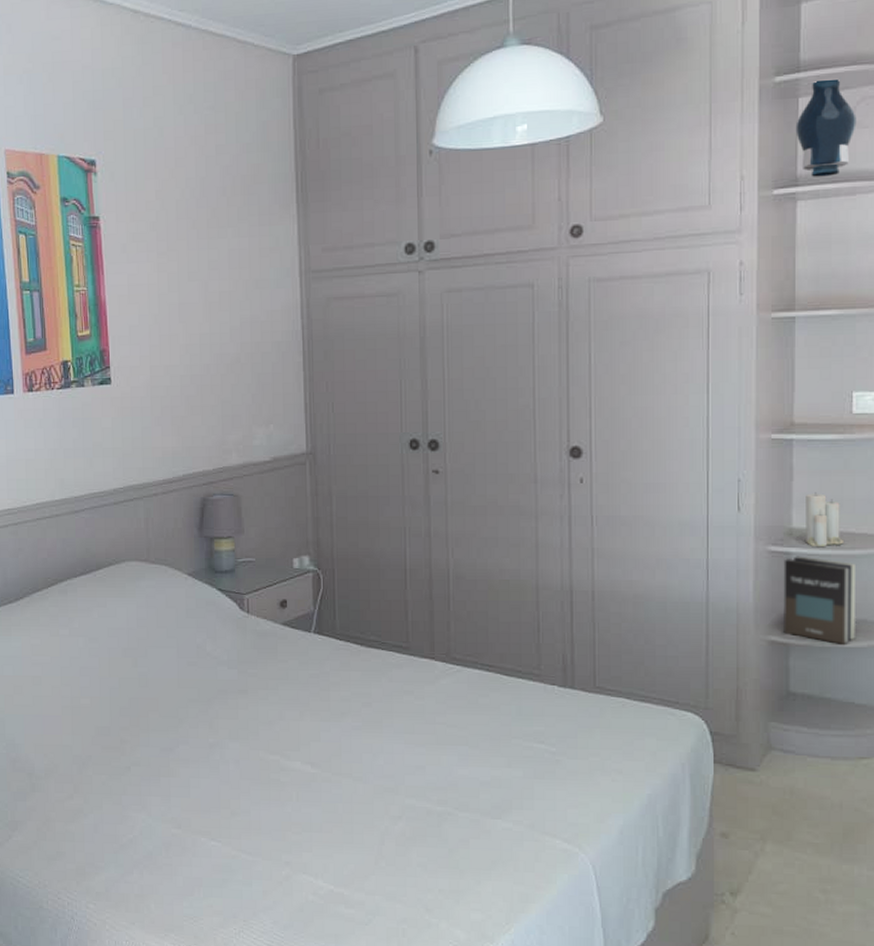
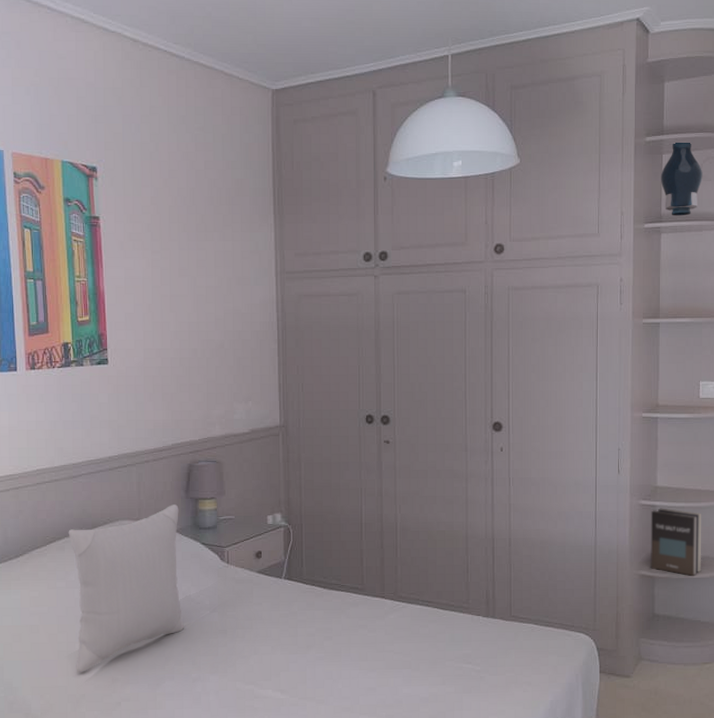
pillow: none [71,544,199,731] -> present [68,505,184,672]
candle: present [806,492,845,548] -> none [667,458,694,501]

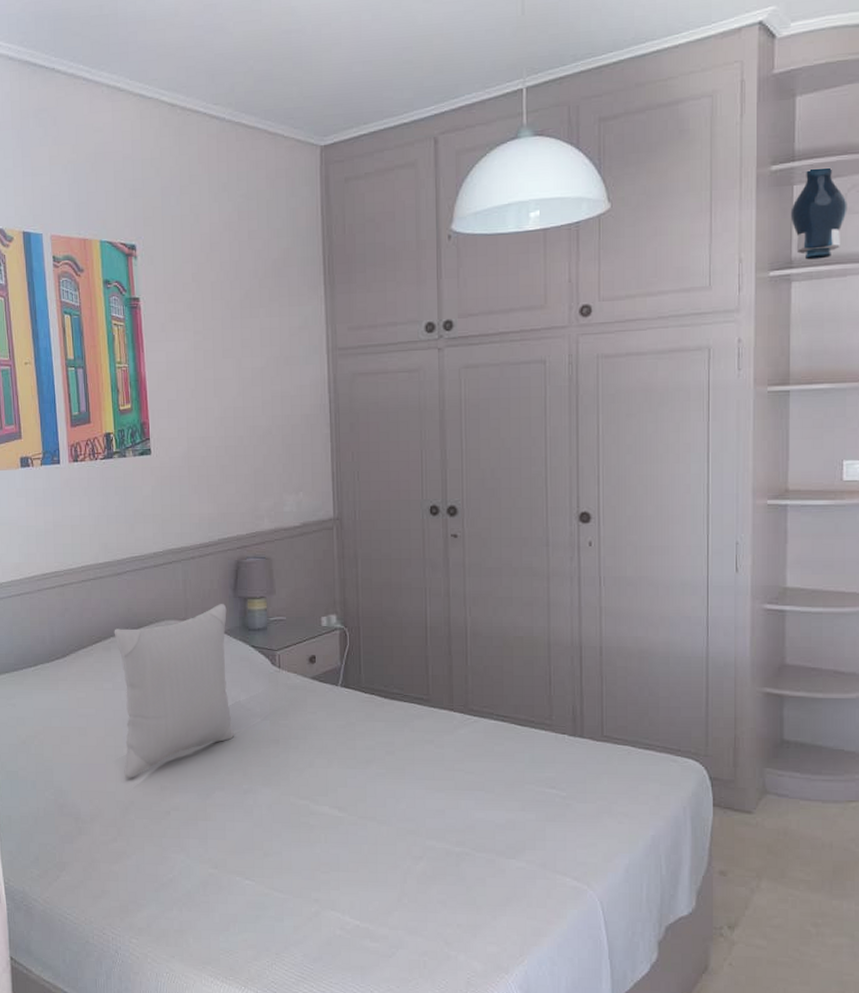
books: present [650,508,702,576] -> none [778,613,846,696]

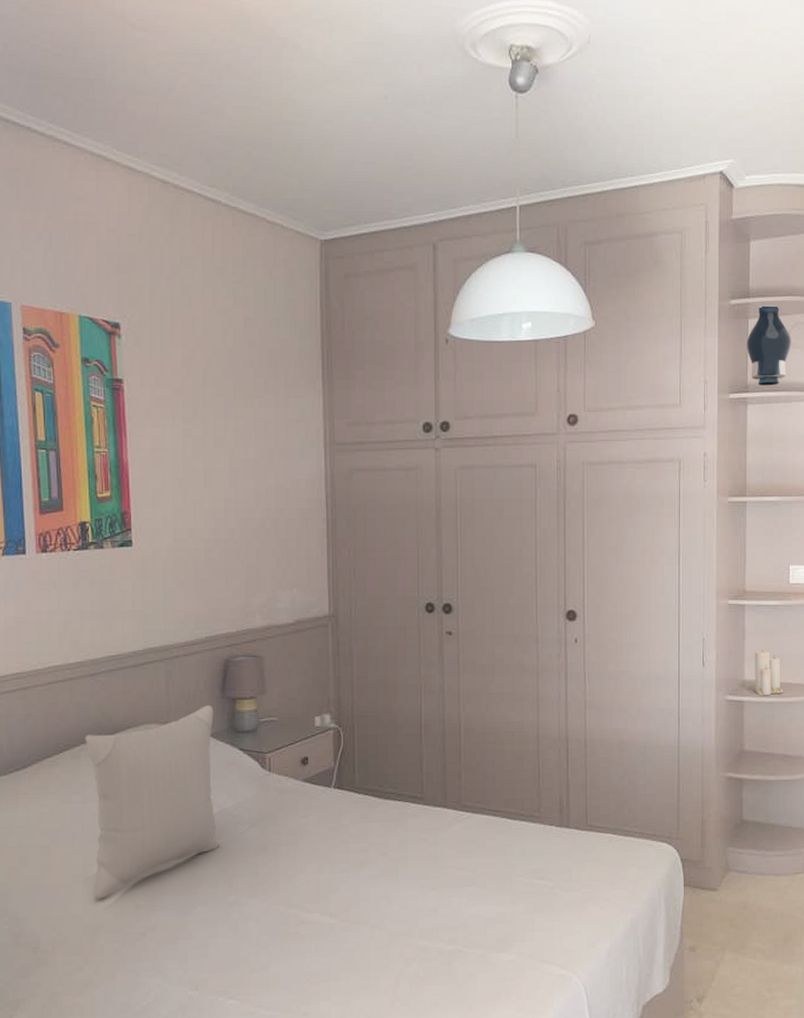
candle: none [799,554,835,606] -> present [755,649,784,696]

